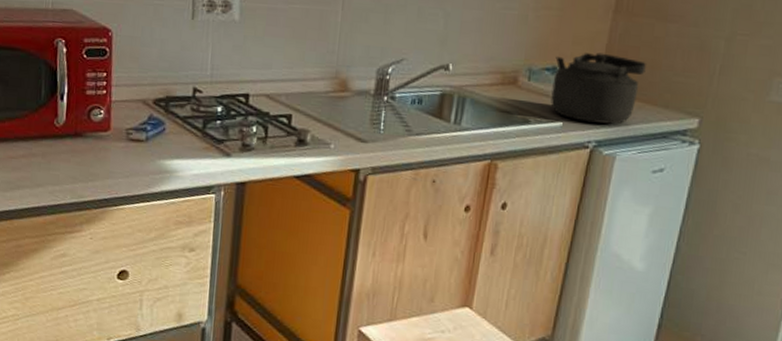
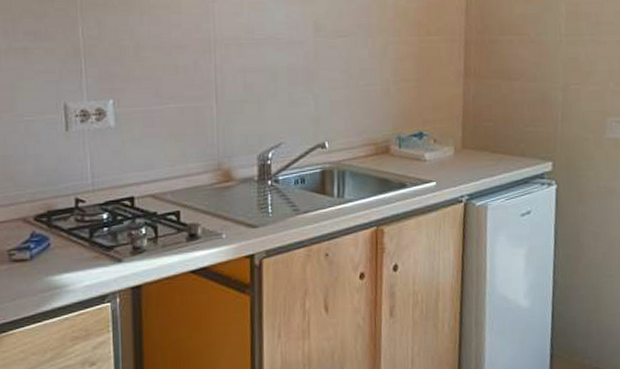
kettle: present [551,52,646,125] -> none [420,114,500,179]

